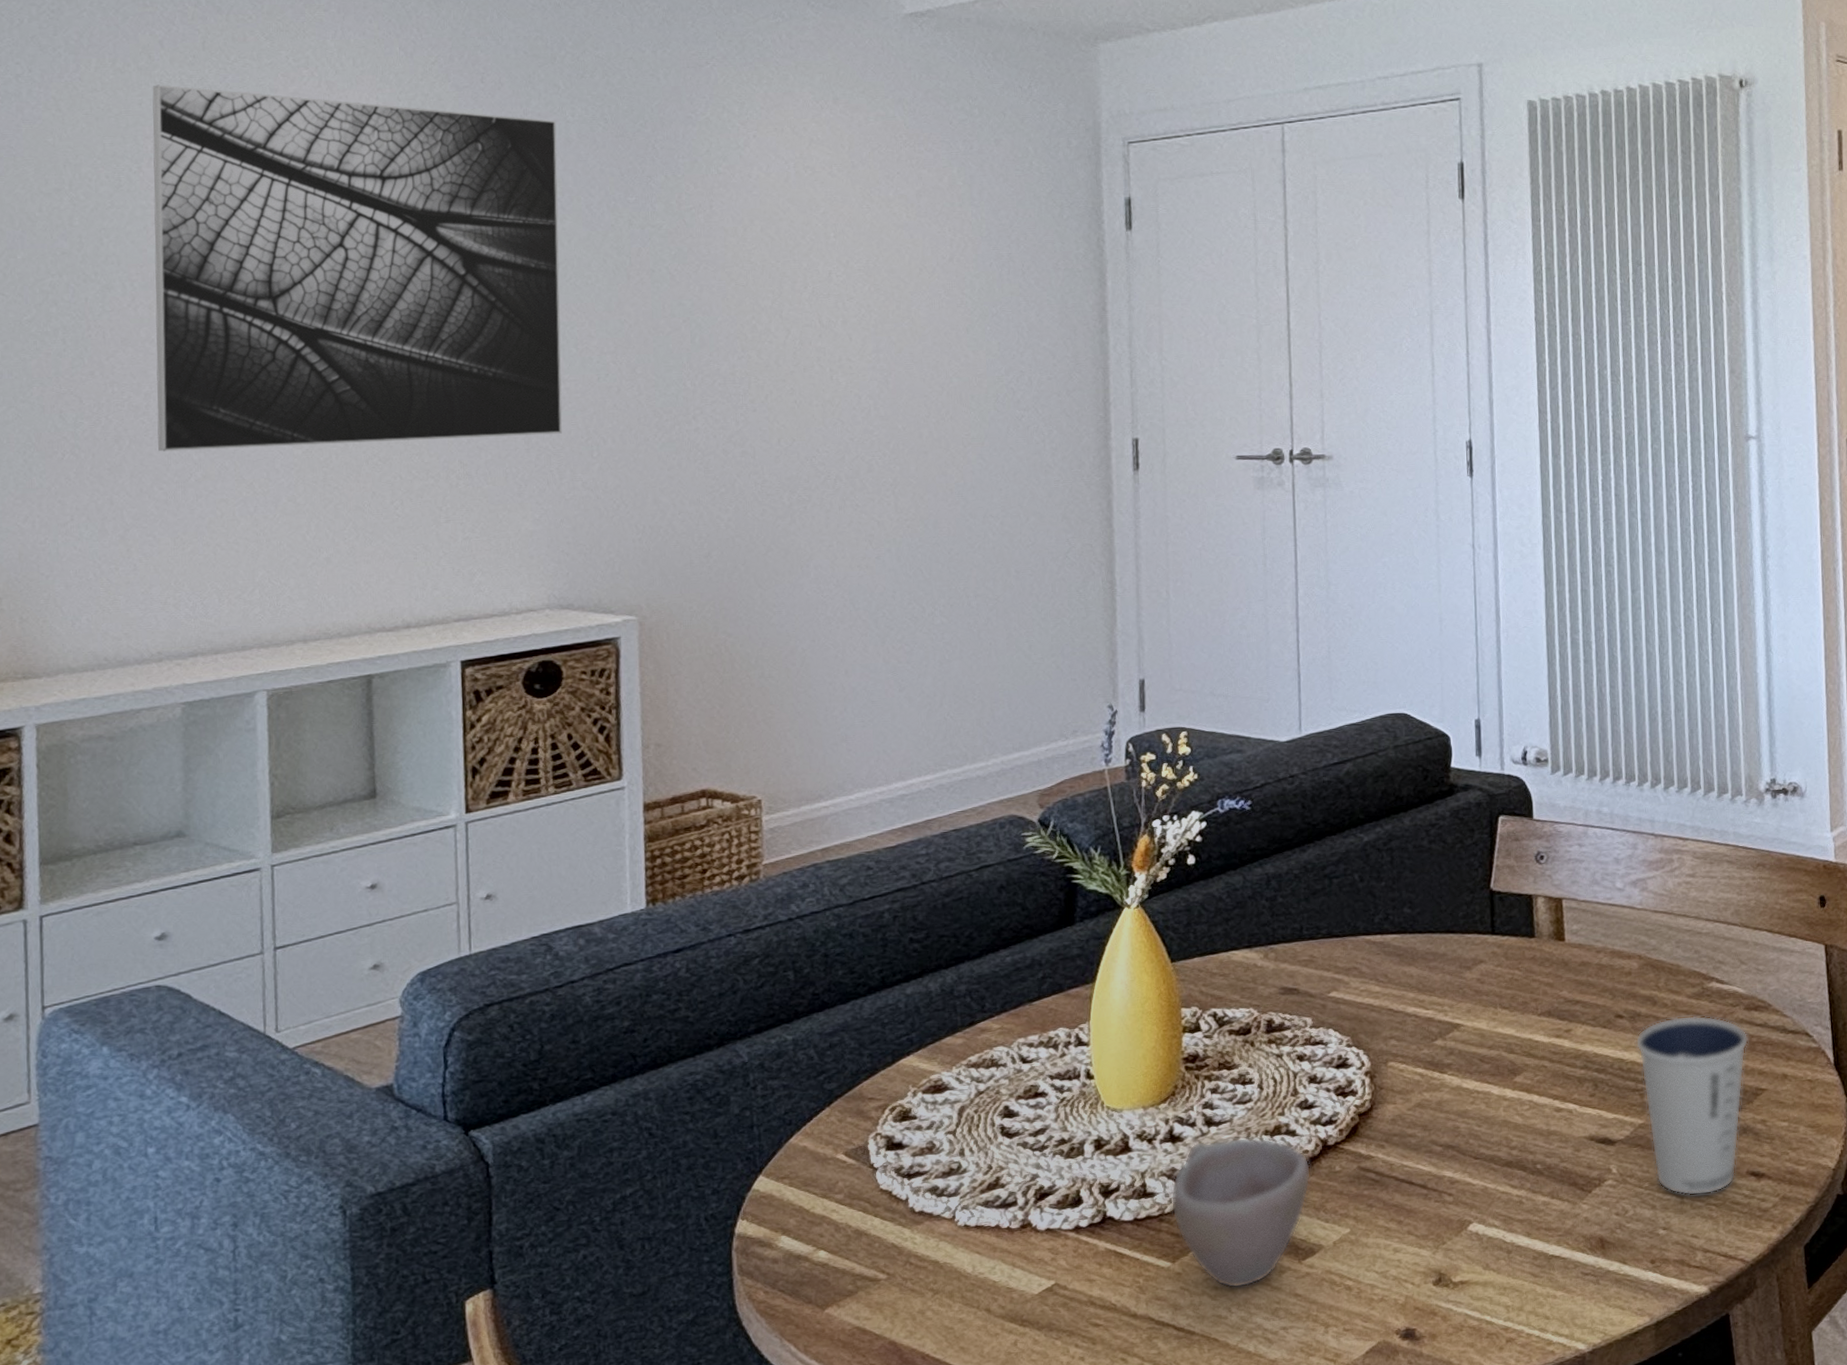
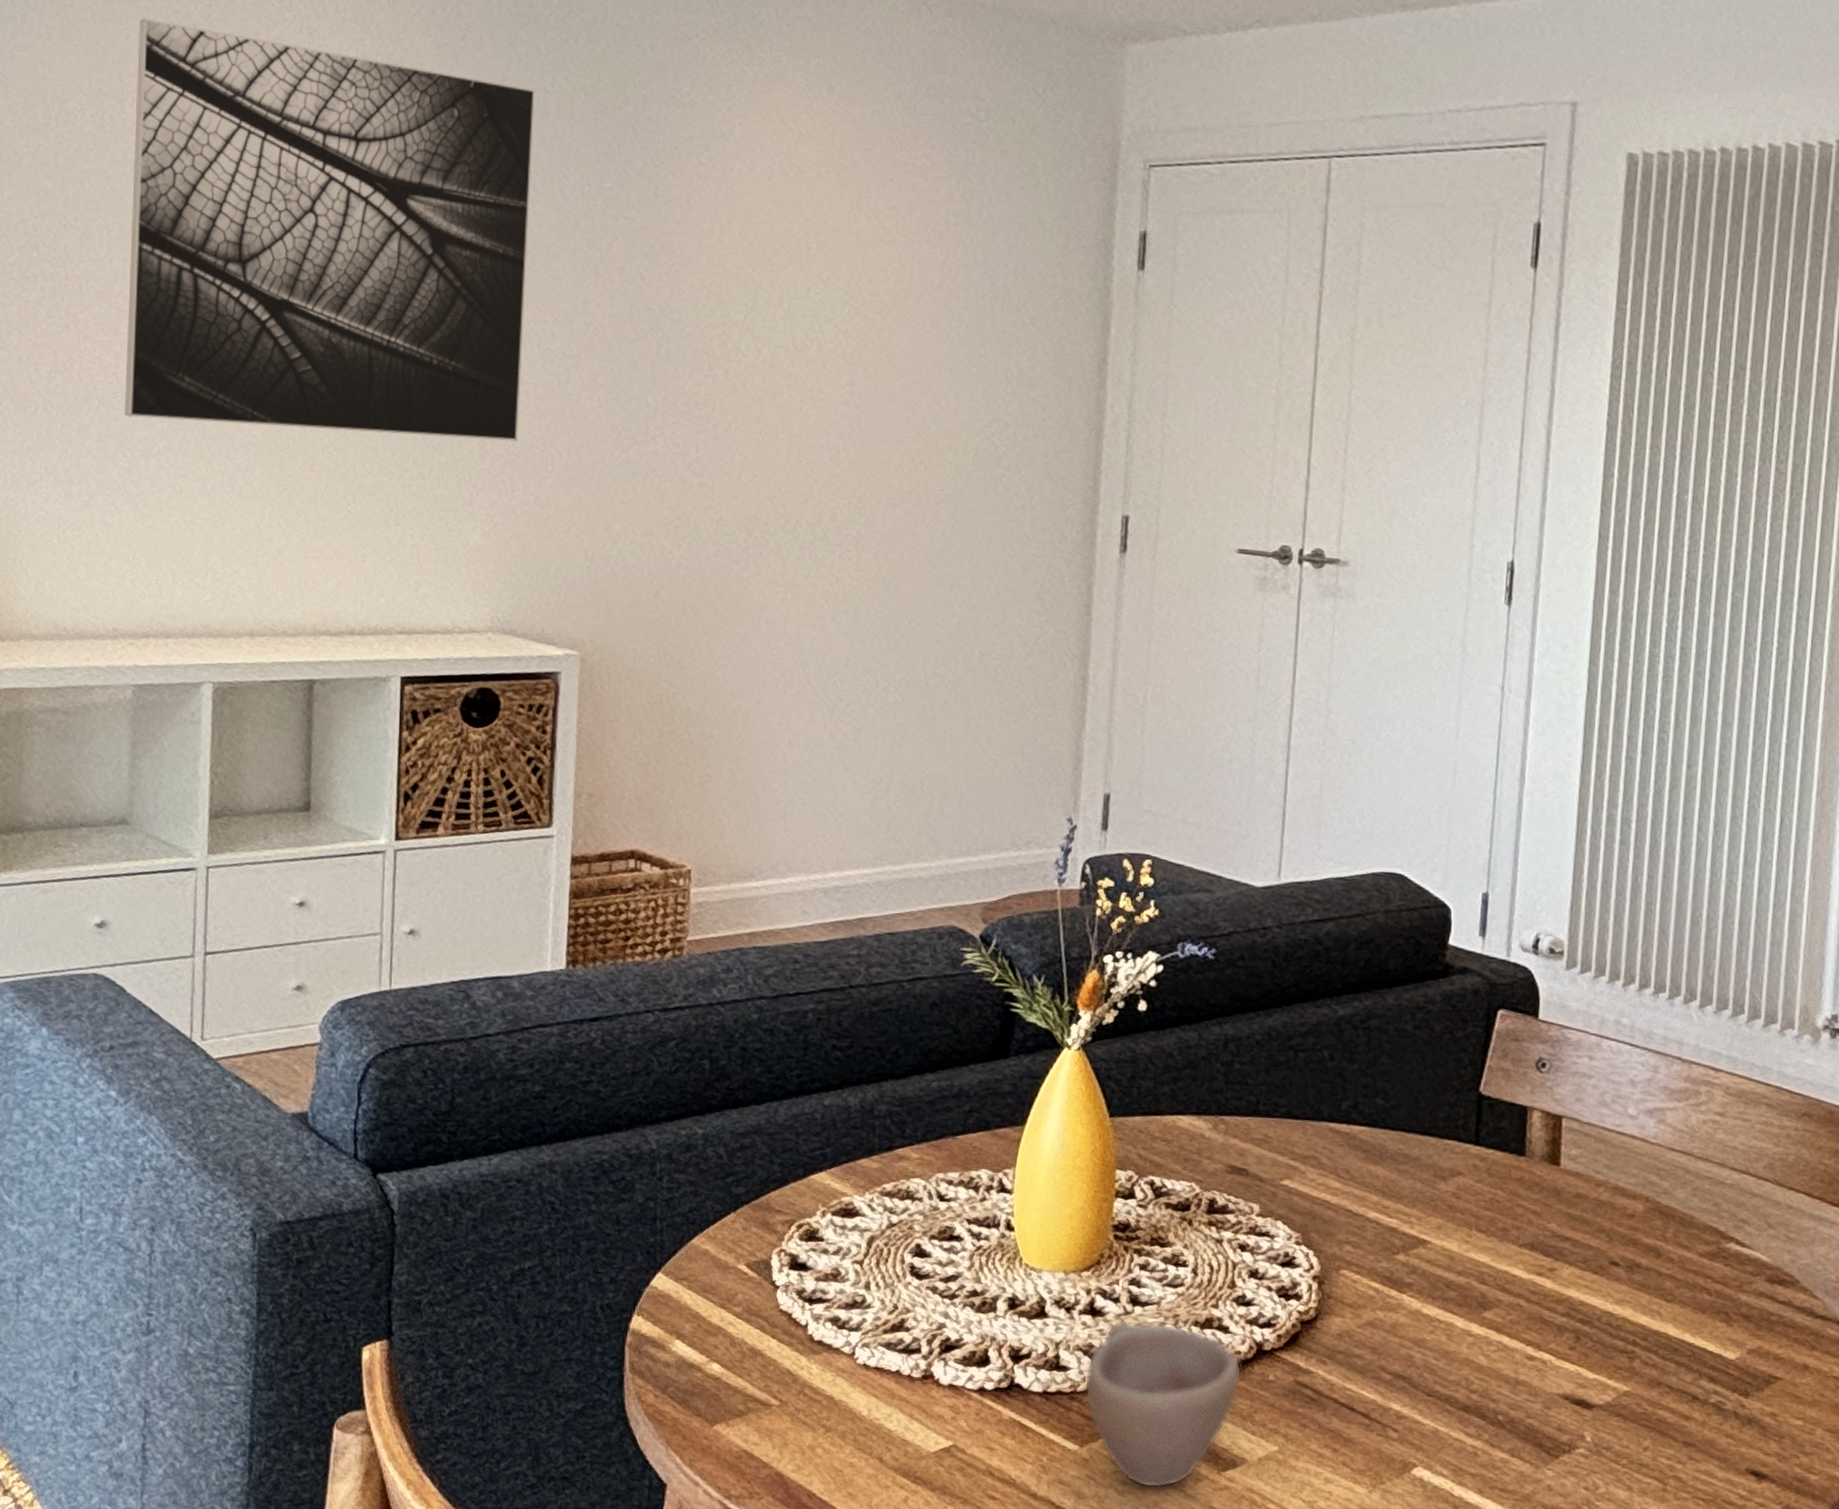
dixie cup: present [1635,1015,1749,1196] -> none [1630,1275,1767,1487]

